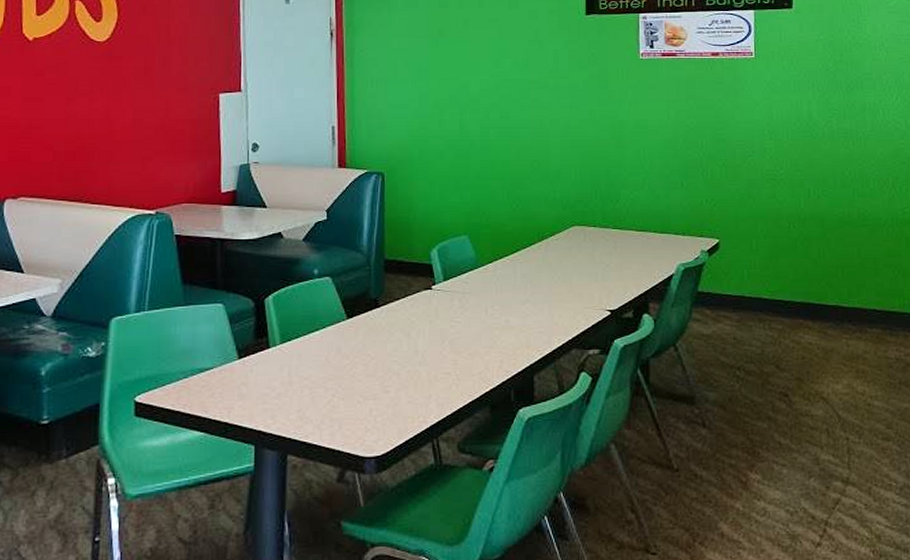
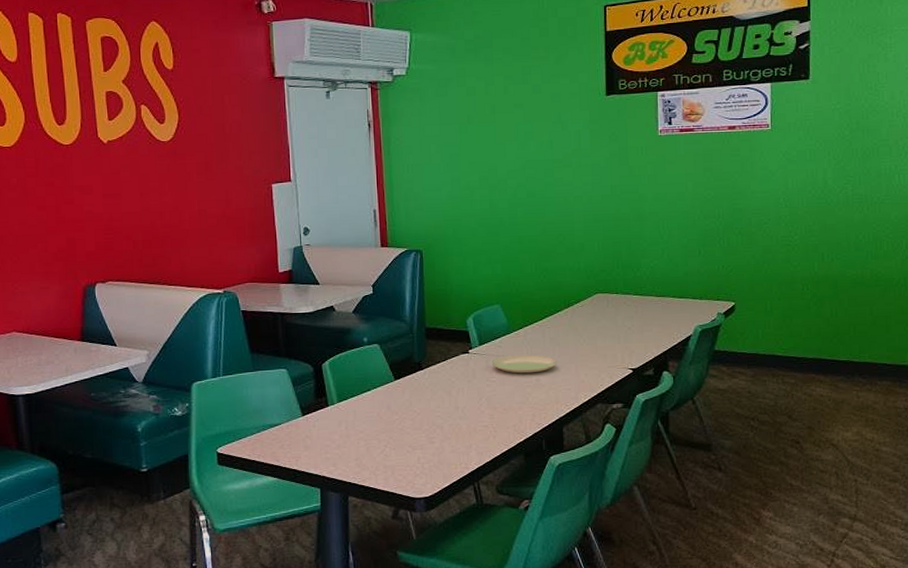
plate: none [456,292,529,314] -> present [491,354,557,374]

